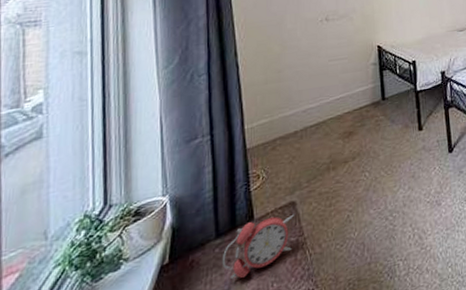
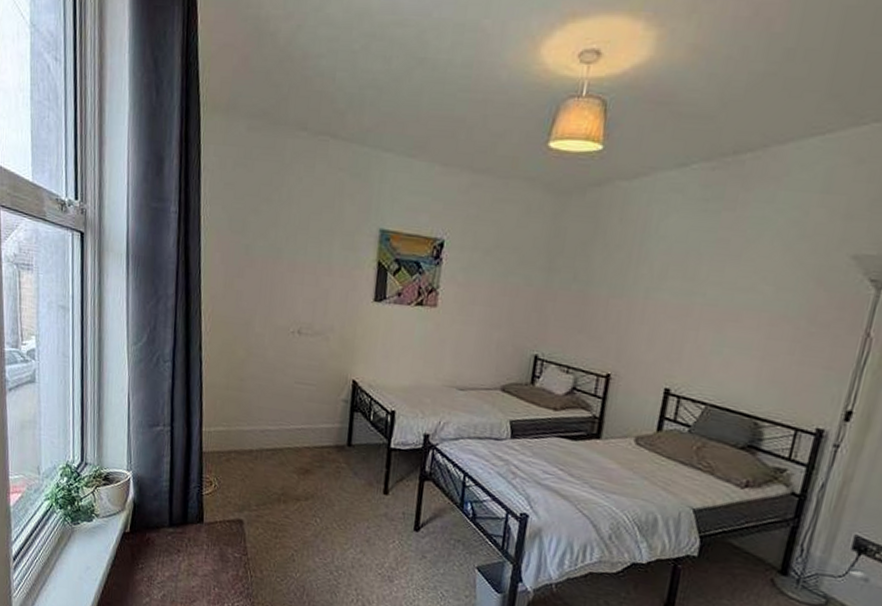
alarm clock: present [222,214,295,280] -> none [172,523,241,571]

